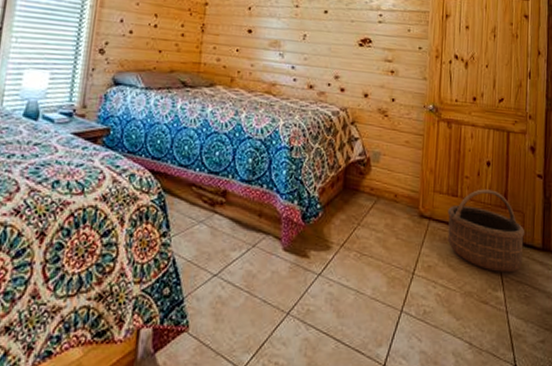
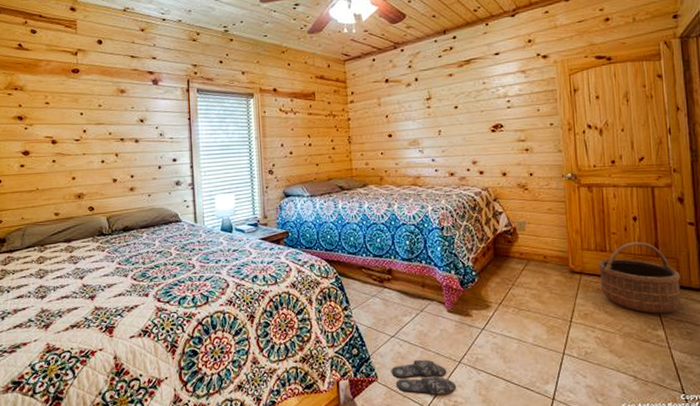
slippers: none [206,306,280,355] -> present [391,359,456,396]

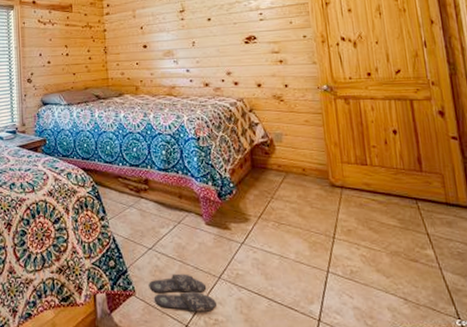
basket: present [598,241,682,314] -> none [359,155,450,232]

